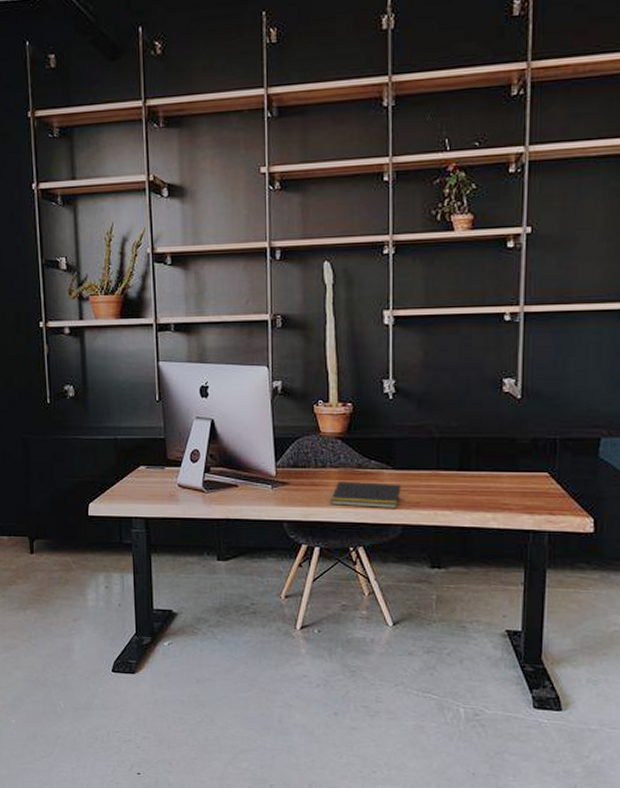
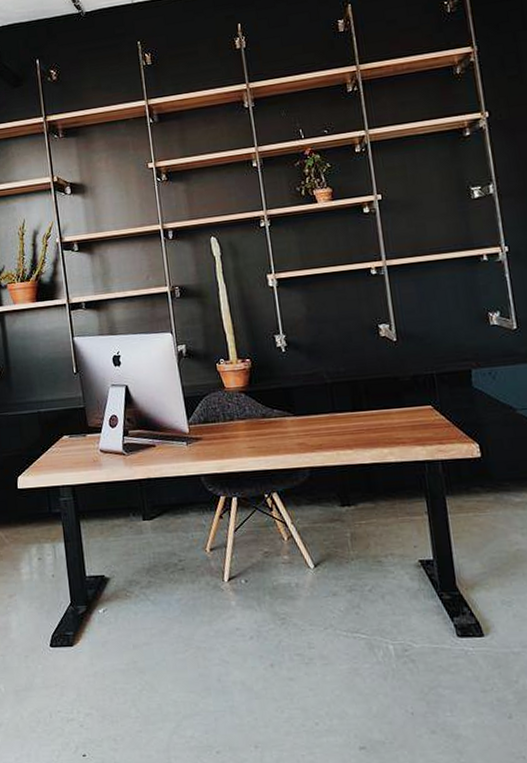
notepad: present [330,482,401,509] -> none [241,429,304,456]

